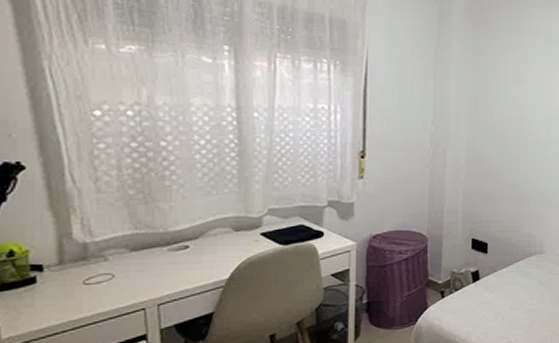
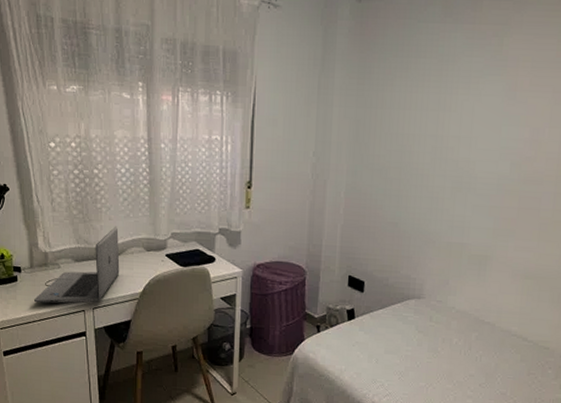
laptop: none [65,205,198,307] -> present [34,226,120,304]

